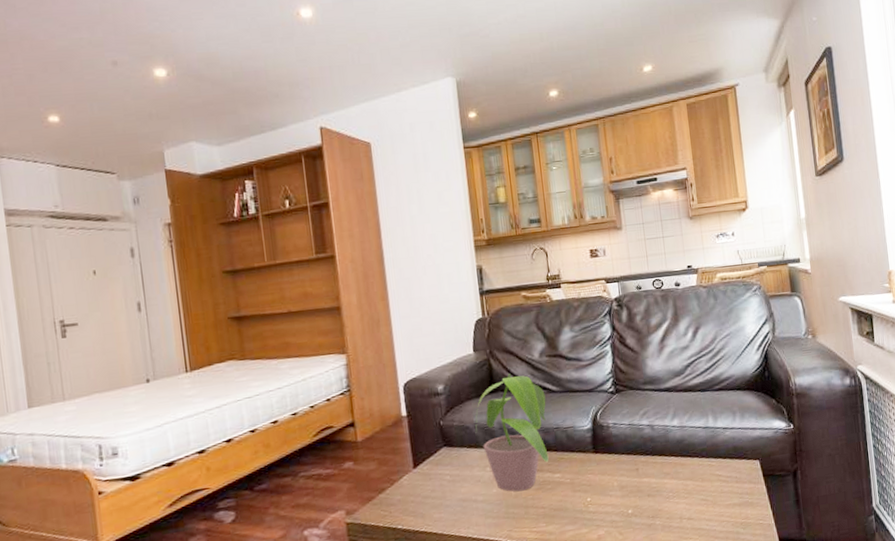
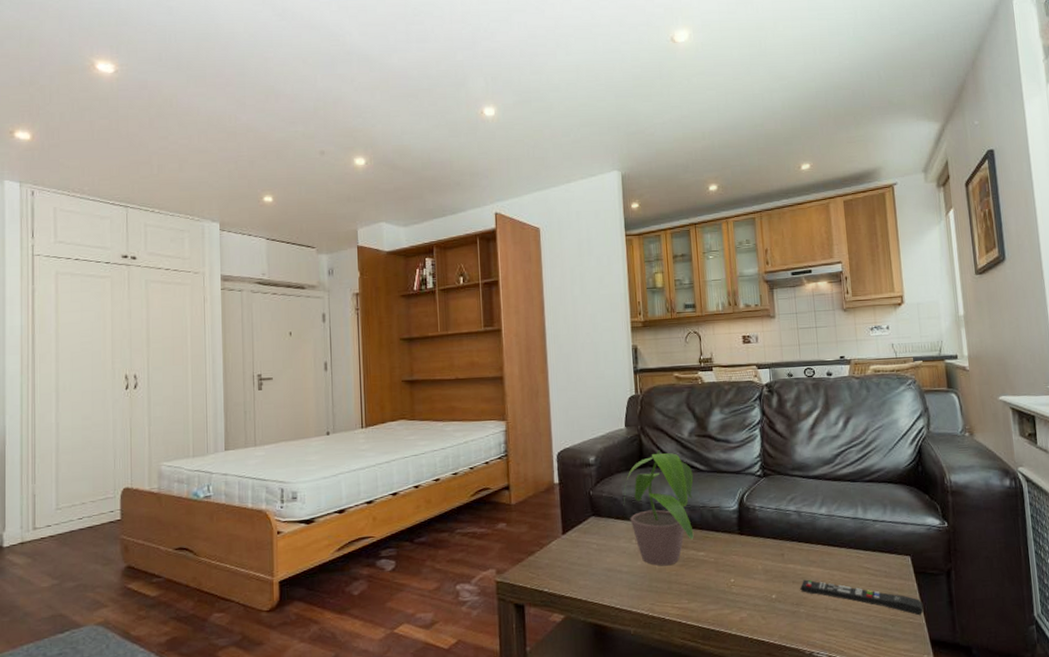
remote control: none [655,491,772,517] -> present [800,579,923,616]

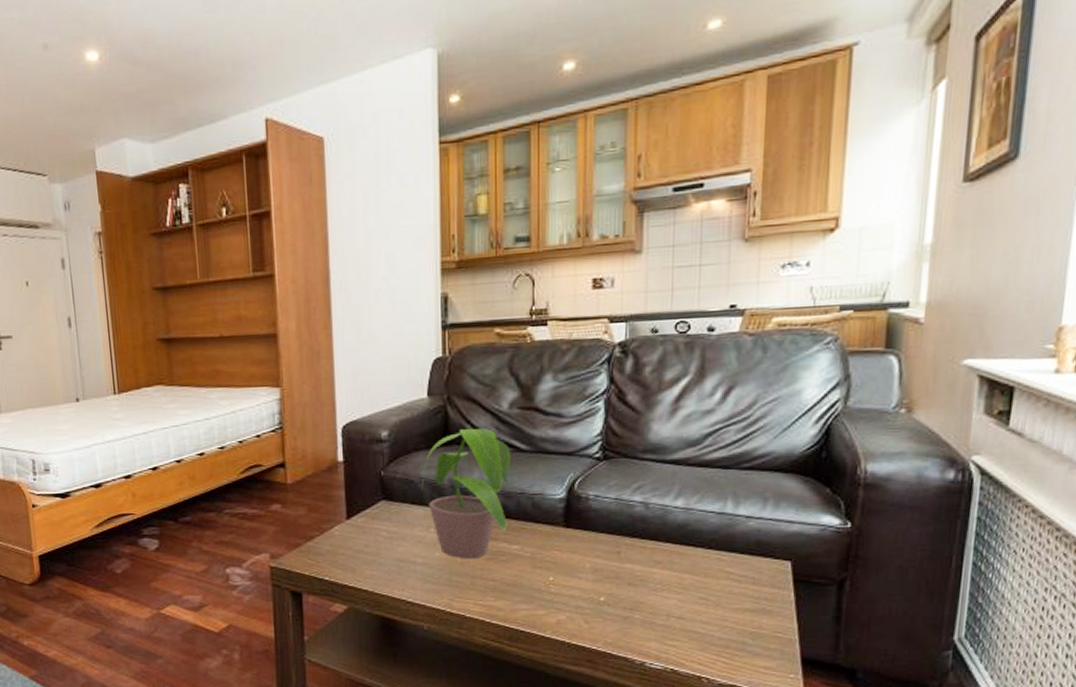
remote control: present [800,579,923,616] -> none [637,582,799,630]

